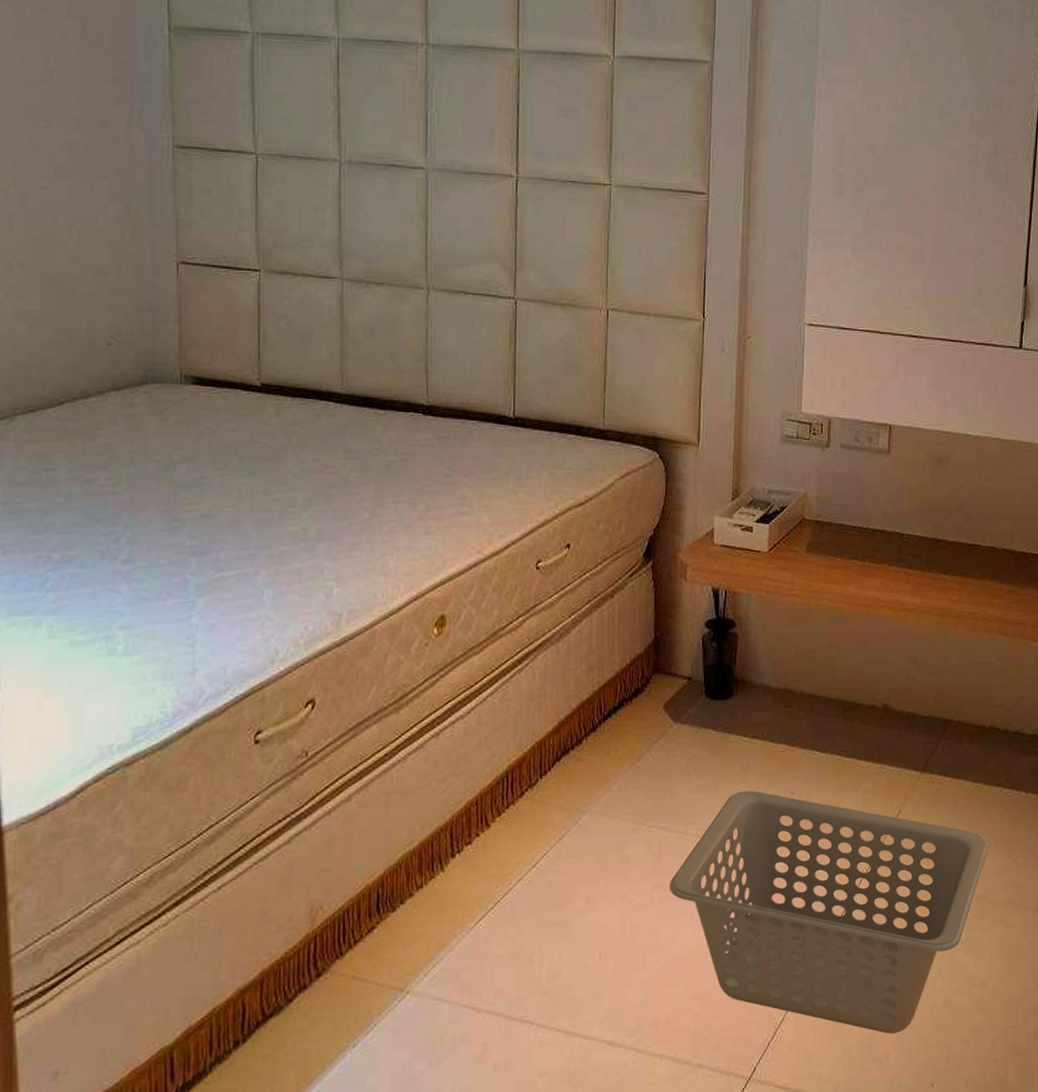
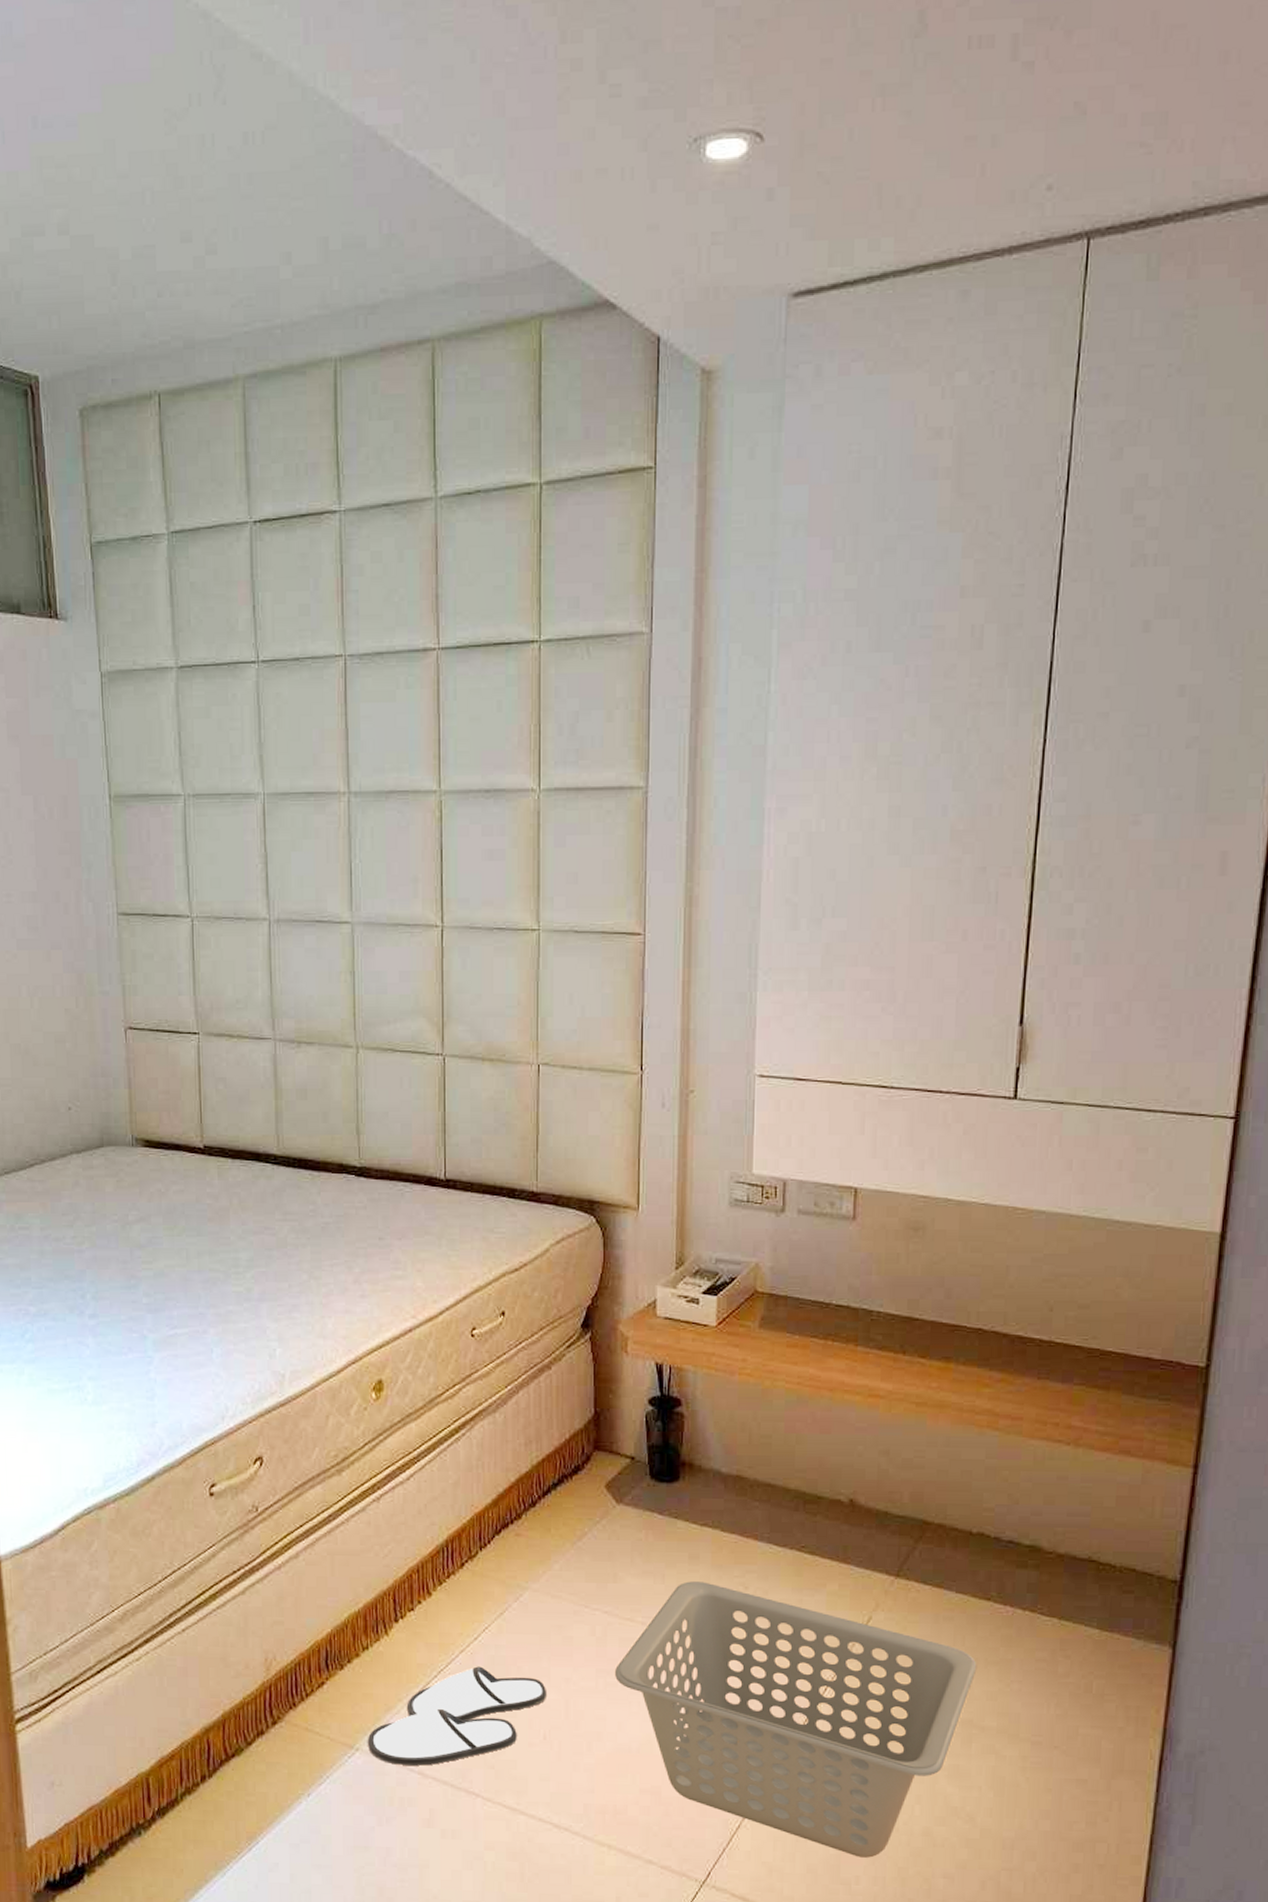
slippers: none [418,893,604,1003] -> present [367,1666,548,1766]

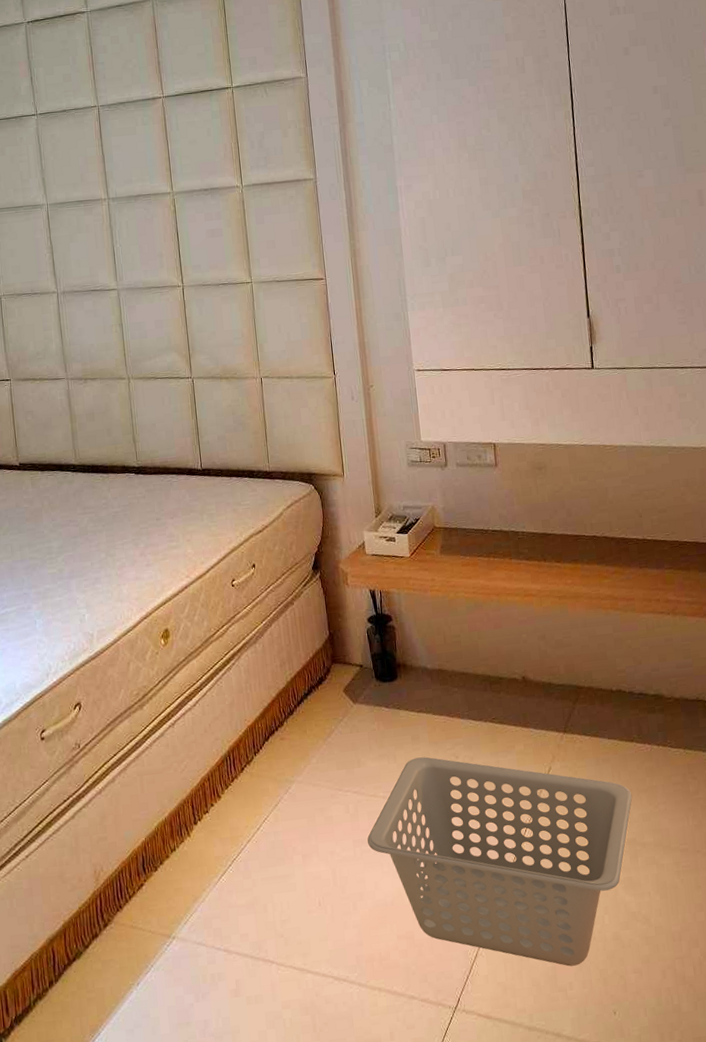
slippers: present [367,1666,548,1766] -> none [181,851,318,946]

